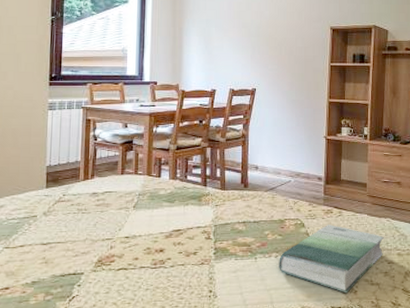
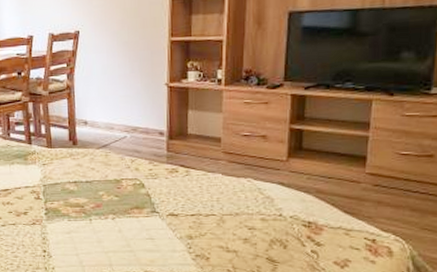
book: present [279,225,384,294] -> none [116,185,243,260]

